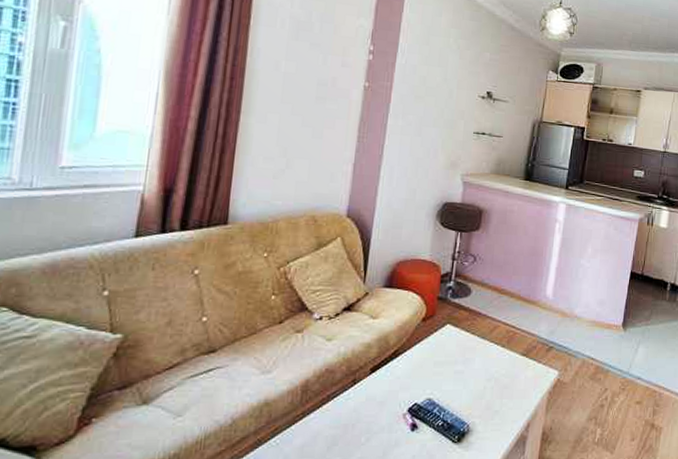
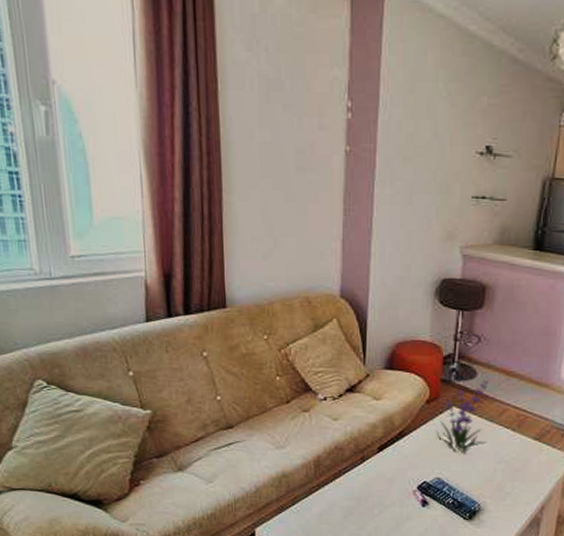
plant: none [429,296,482,374] -> present [435,379,488,455]

